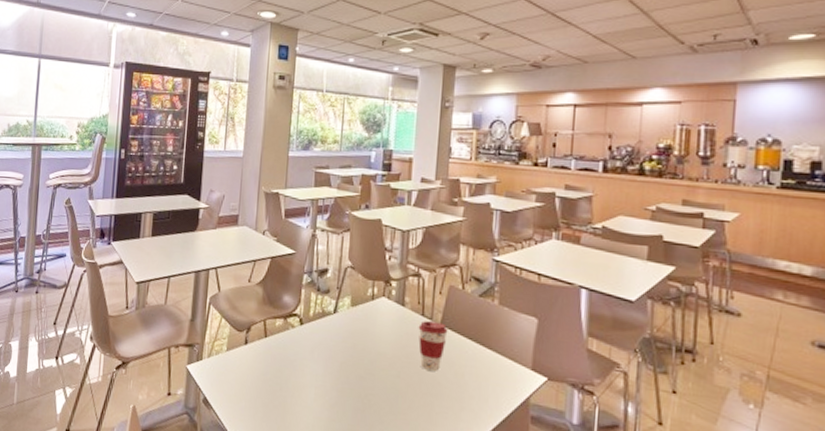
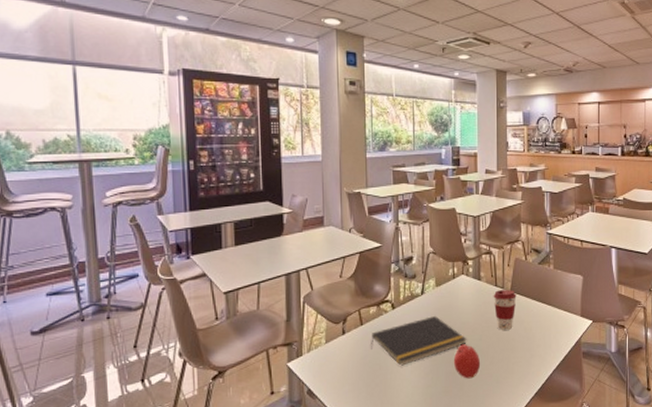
notepad: none [273,339,382,391] -> present [371,316,467,366]
fruit: none [363,378,397,422] -> present [453,344,481,379]

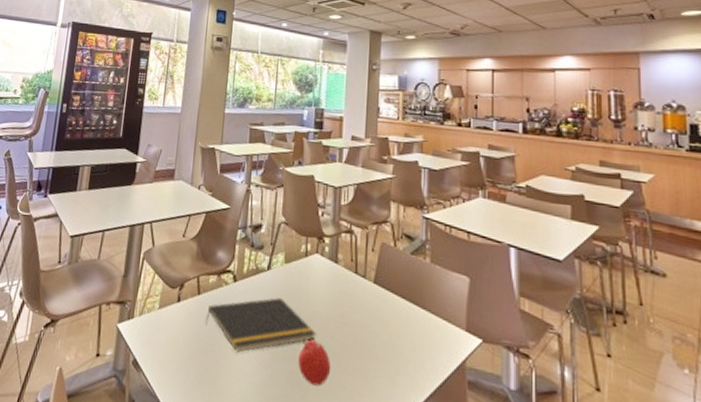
coffee cup: present [493,290,517,330] -> none [351,278,381,332]

